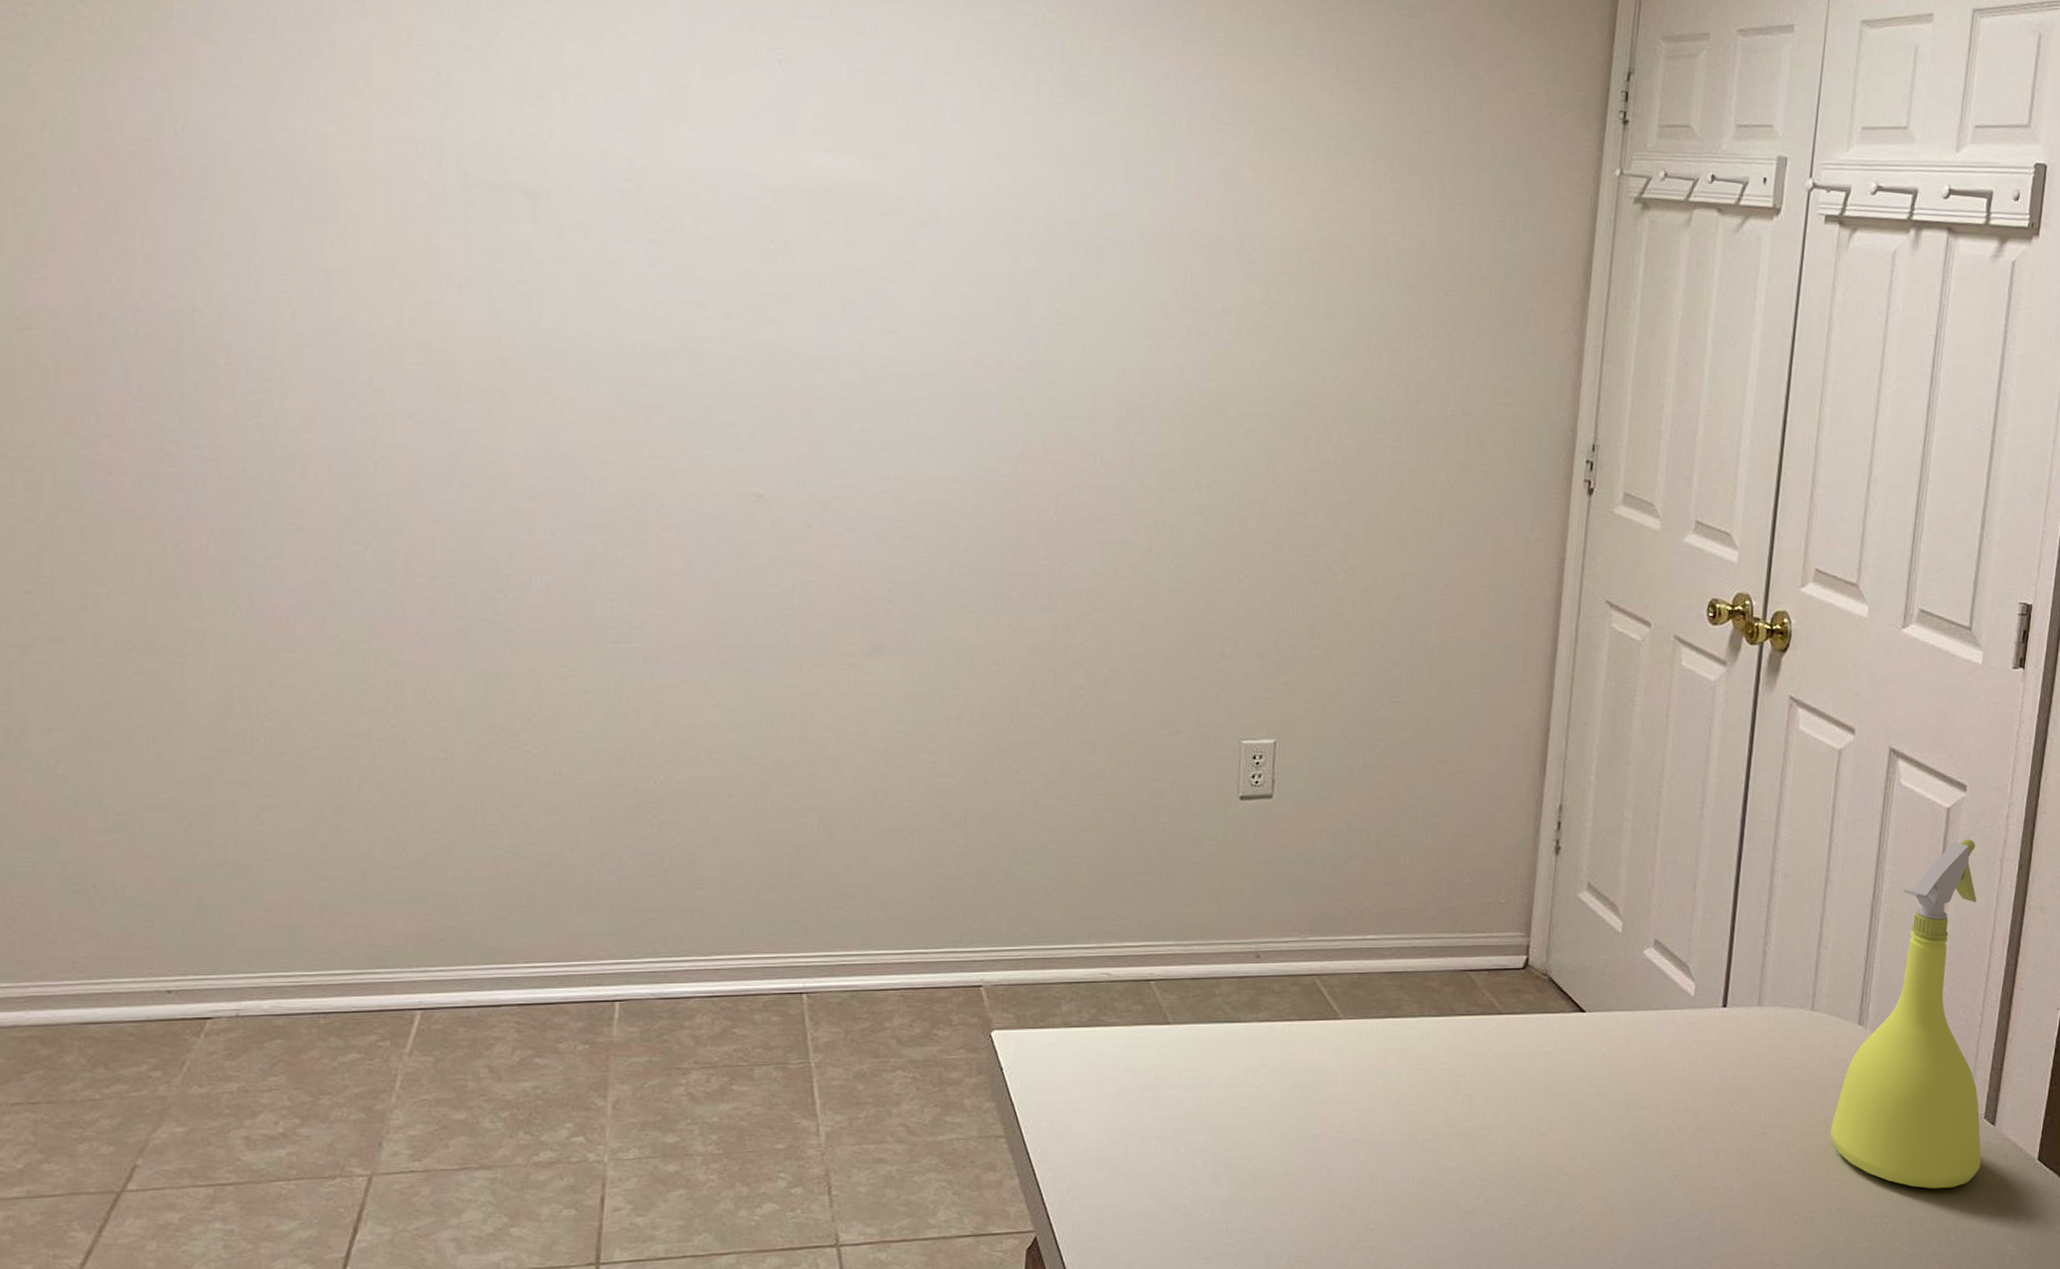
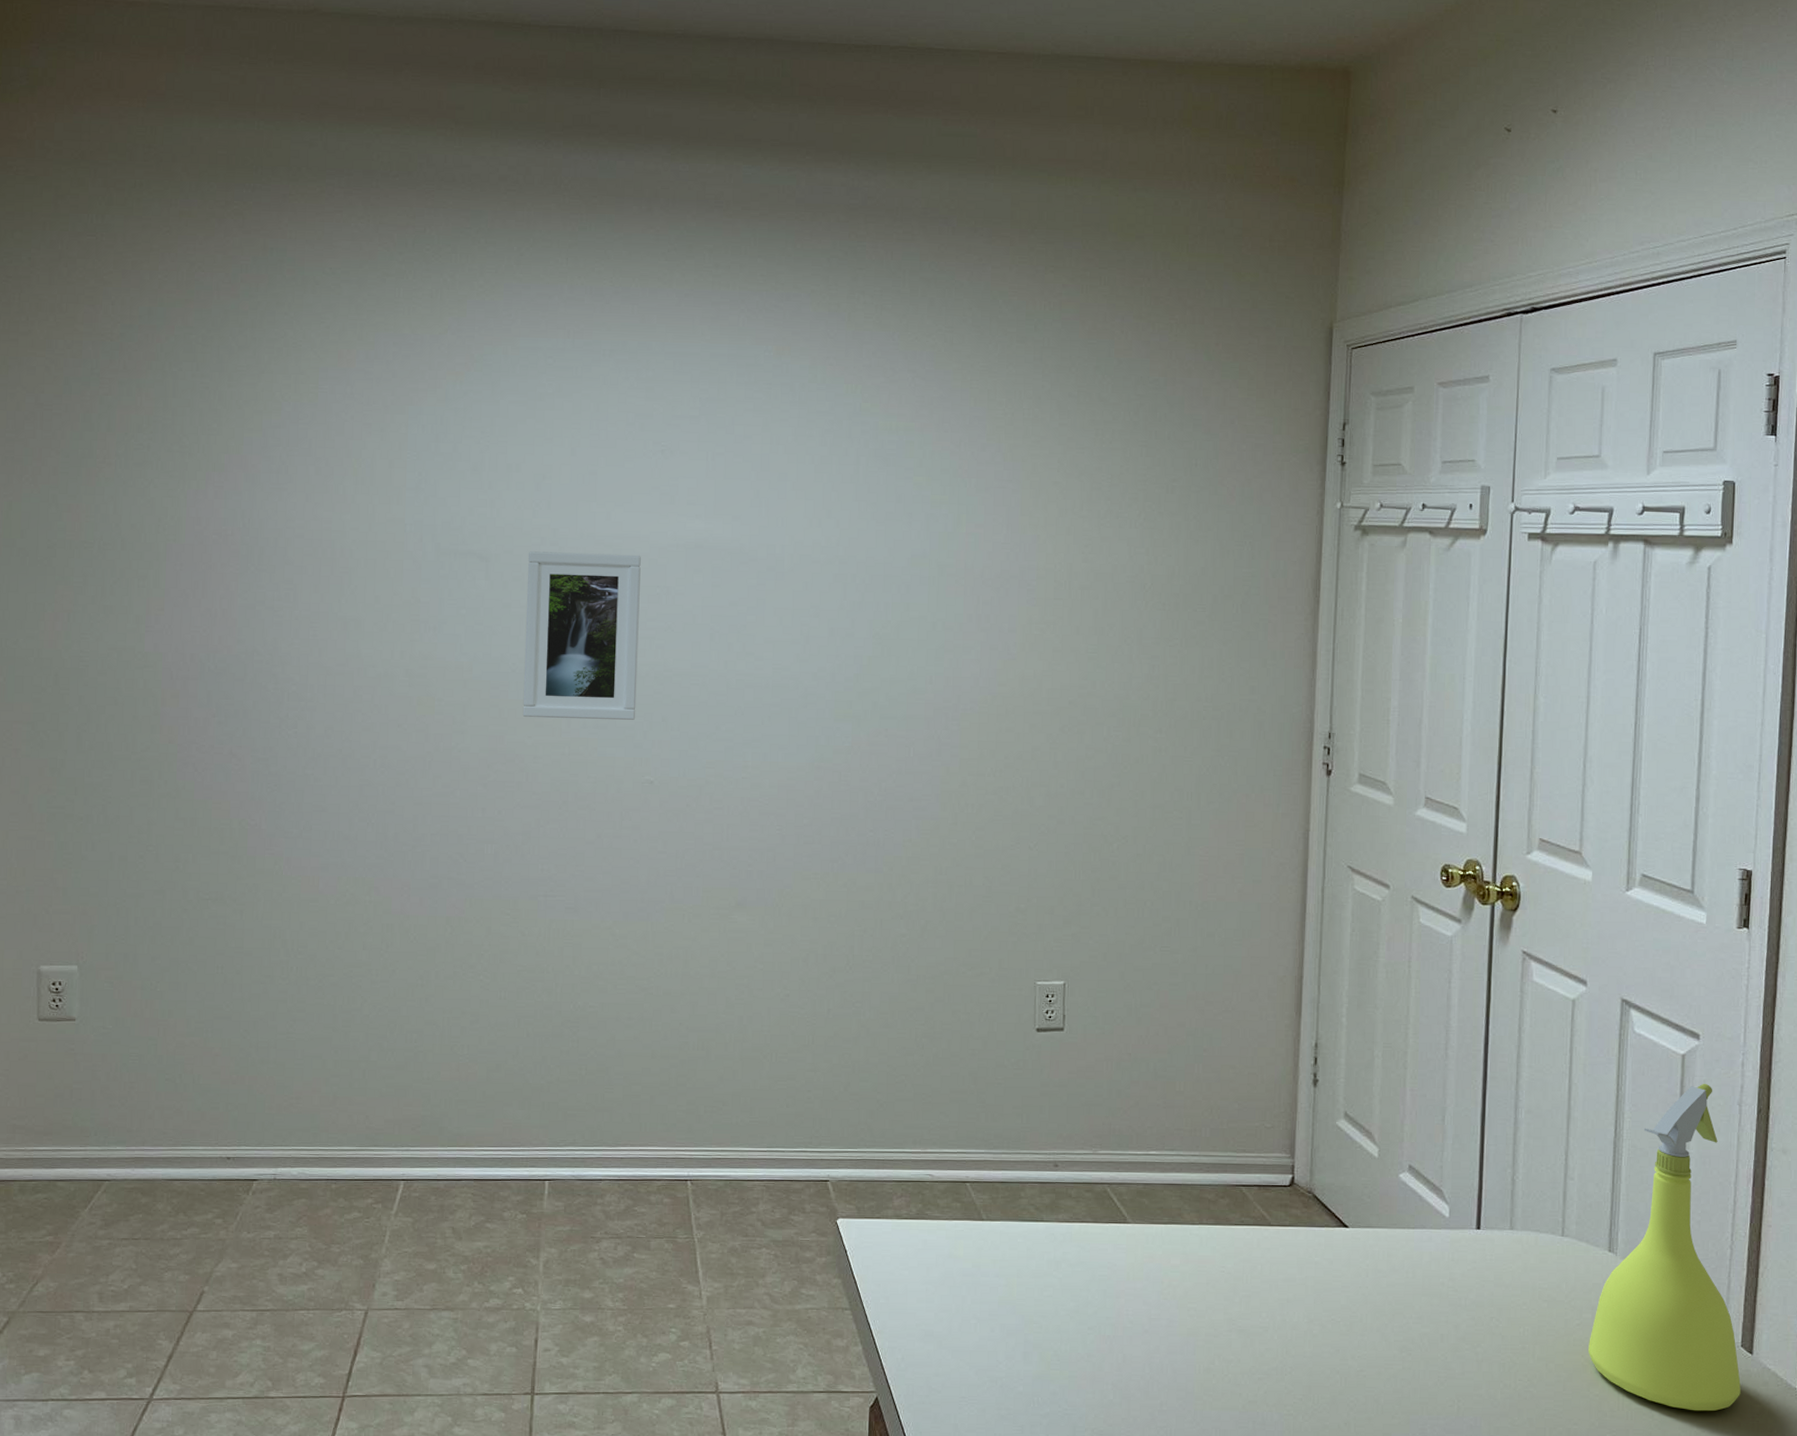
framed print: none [585,187,749,415] -> present [522,551,641,720]

